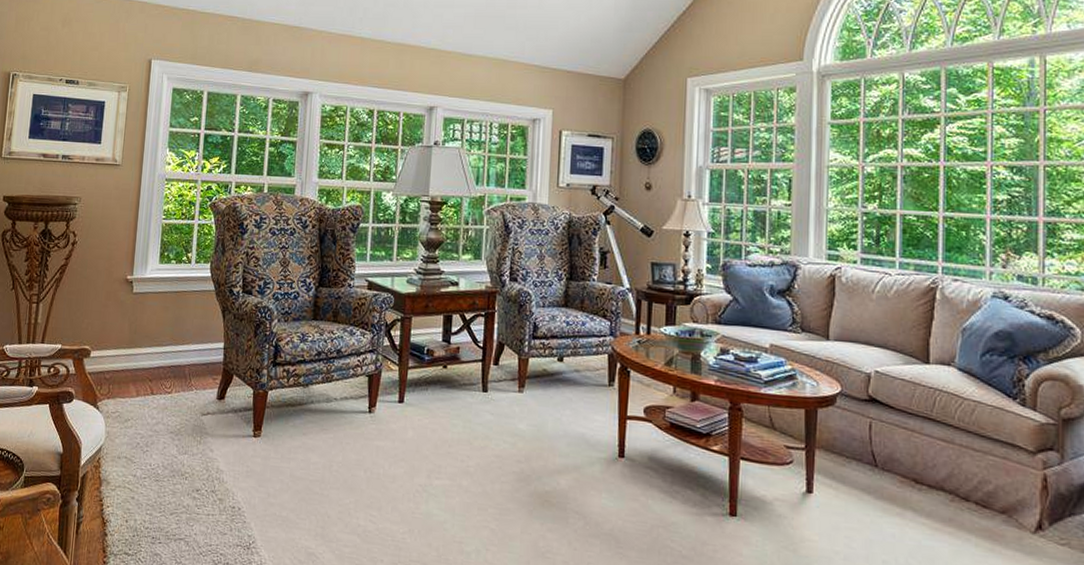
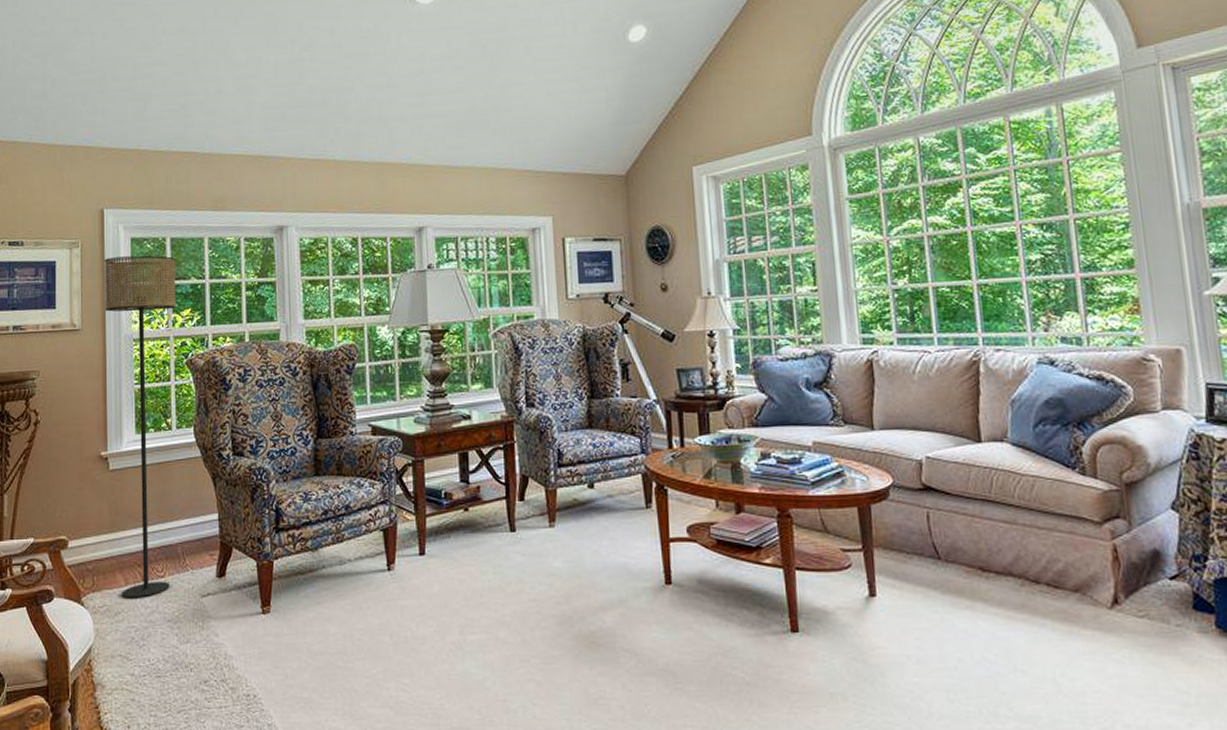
floor lamp: none [132,103,210,409] -> present [104,255,176,598]

